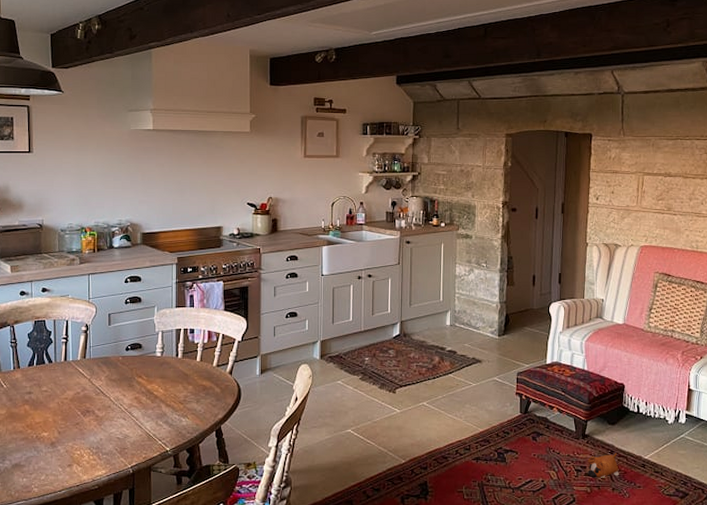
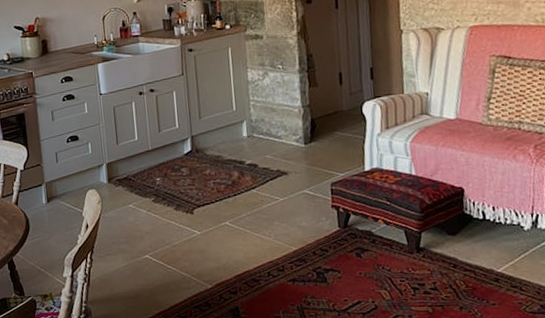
dog toy: present [588,453,619,478] -> none [426,267,467,297]

